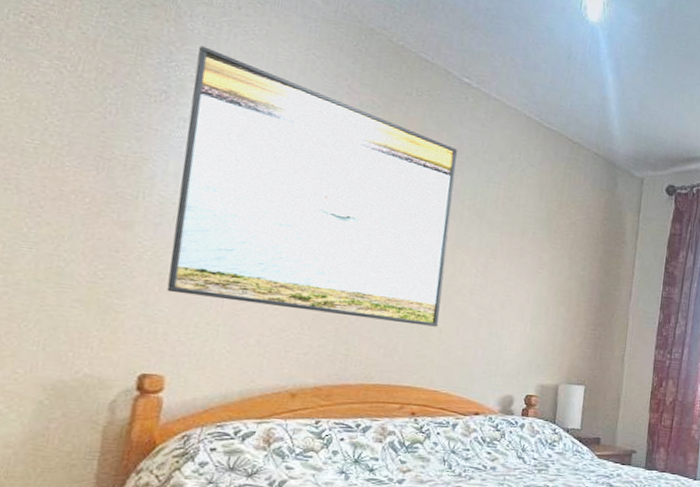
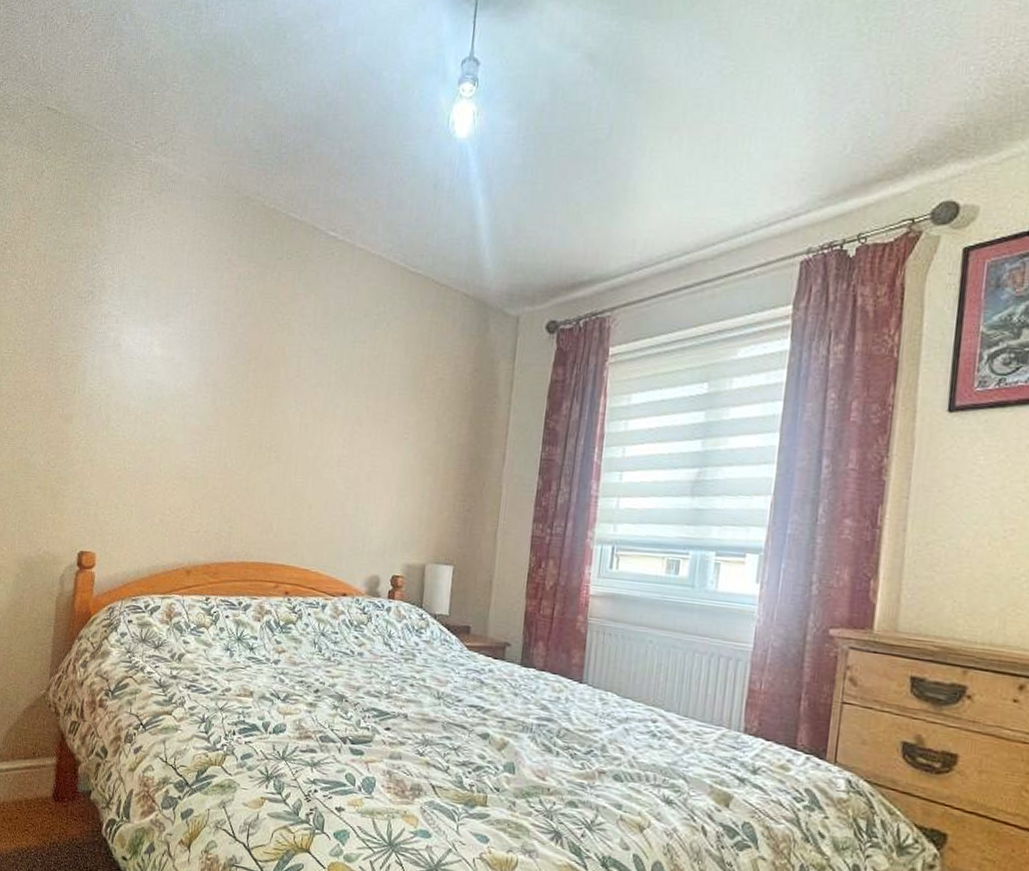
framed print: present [167,46,458,327] -> none [96,244,325,503]

